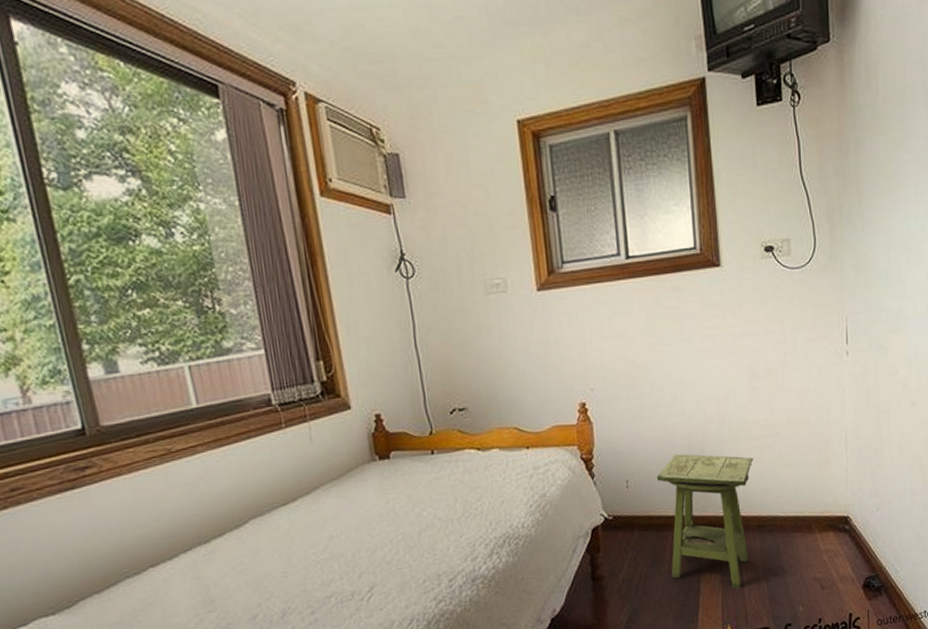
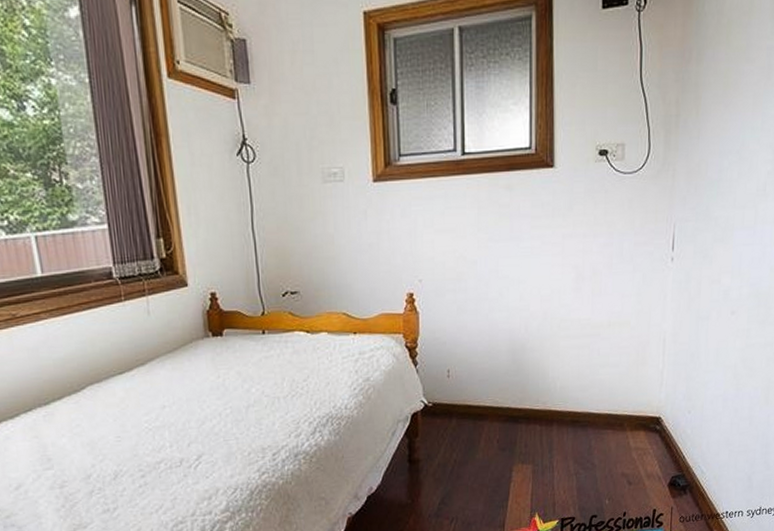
side table: present [656,454,754,589] -> none [477,348,572,479]

